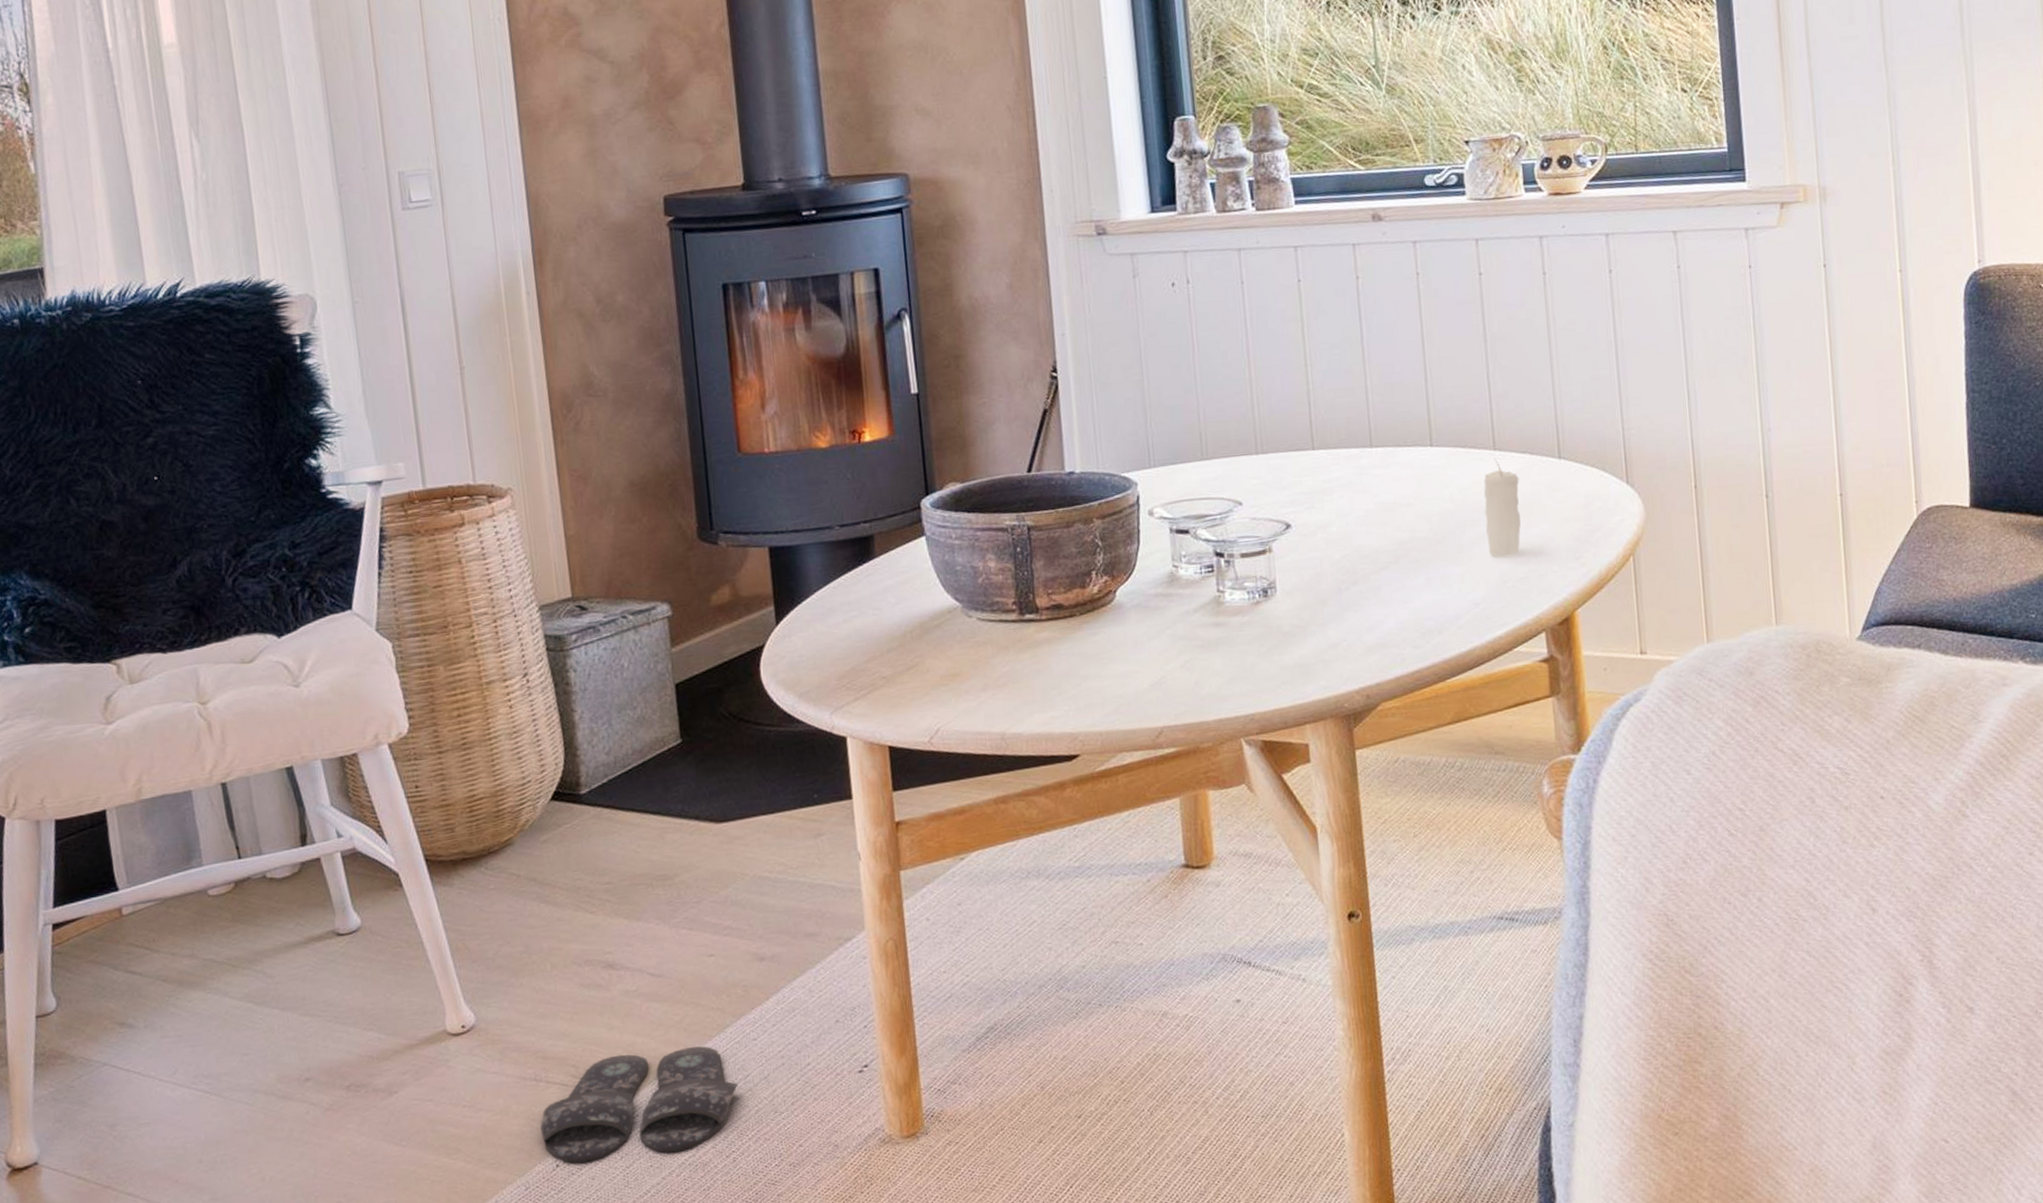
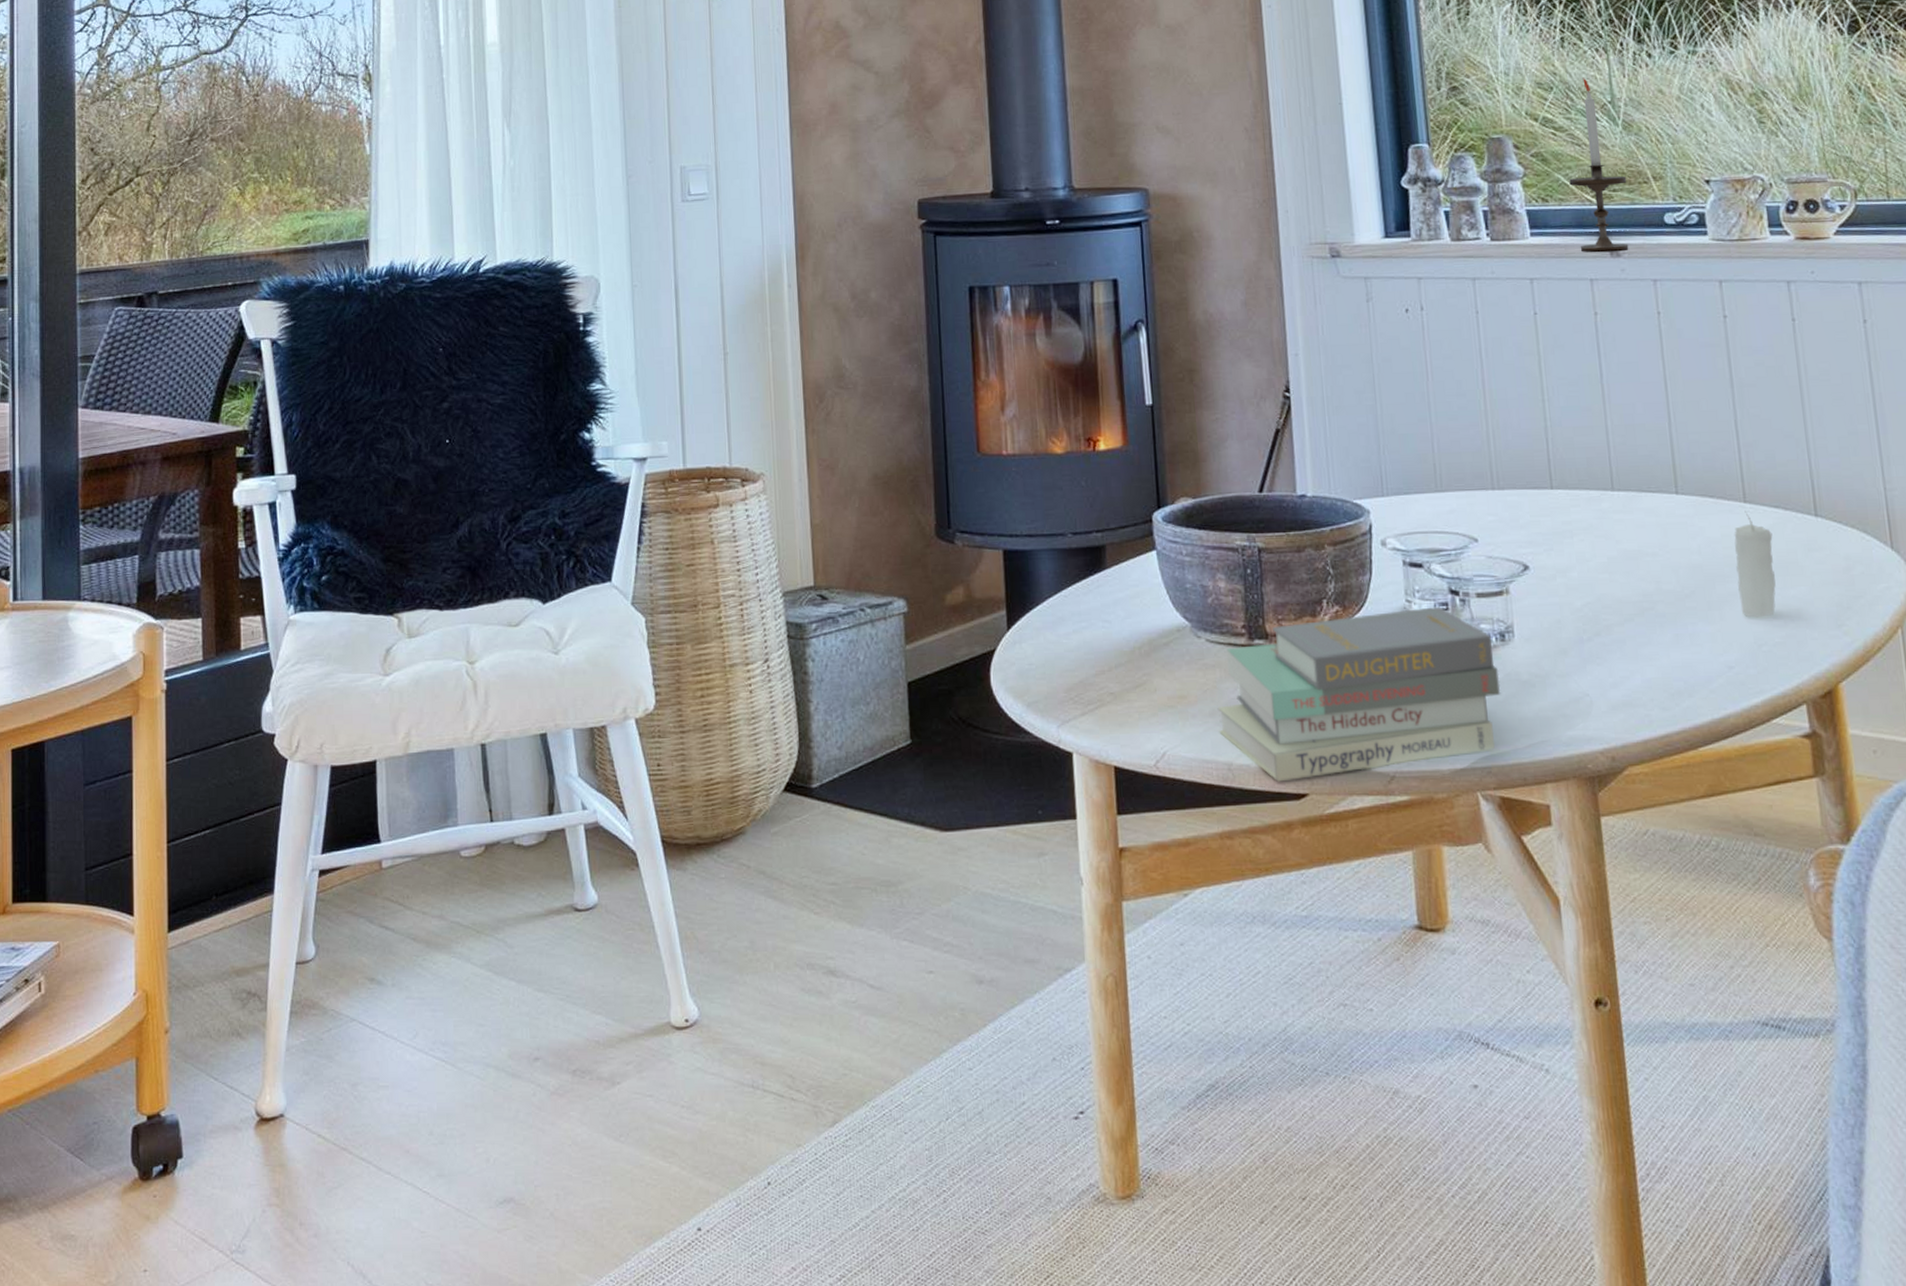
slippers: present [540,1046,738,1163] -> none [755,1069,951,1184]
books: none [989,569,1264,746] -> present [1217,607,1501,782]
candlestick: none [1333,42,1390,219] -> present [1569,77,1629,253]

